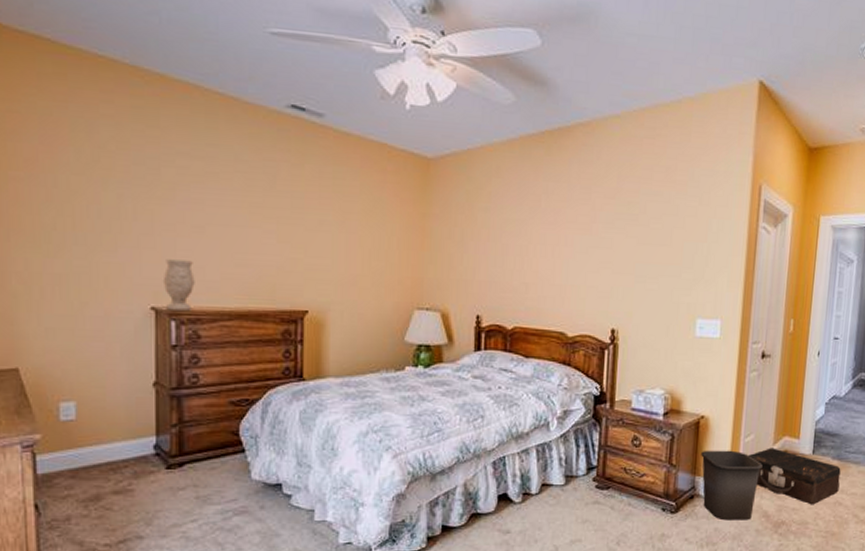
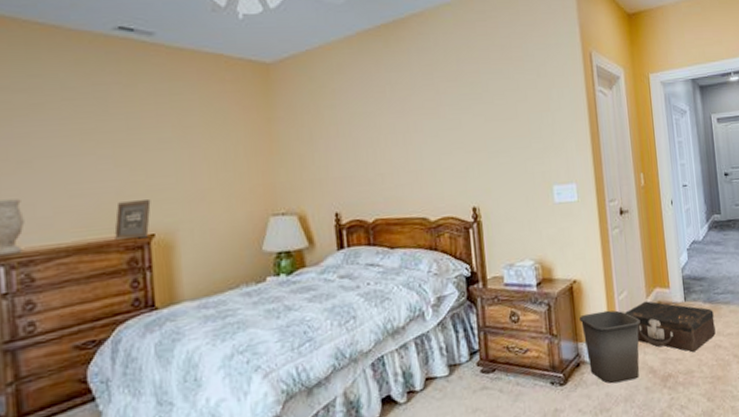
picture frame: none [273,276,307,314] -> present [114,200,151,240]

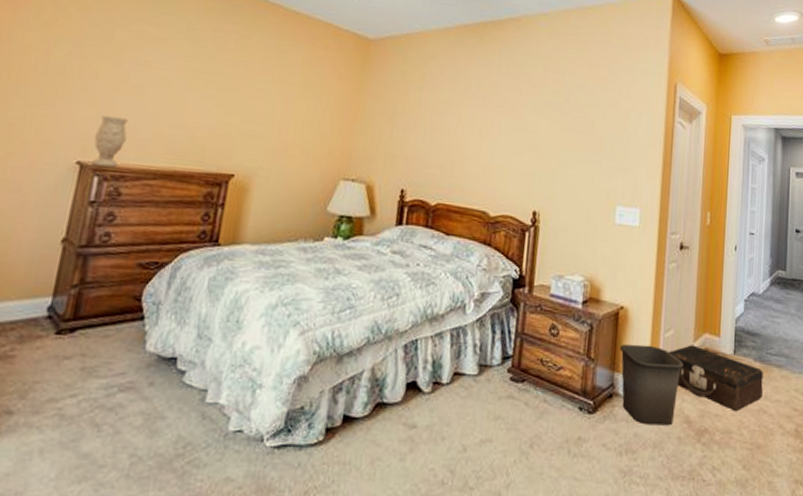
picture frame: present [114,200,151,240] -> none [199,139,238,177]

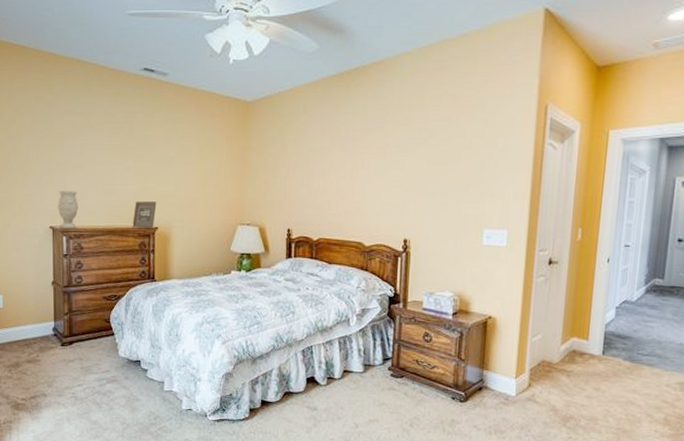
picture frame: none [199,139,238,177] -> present [132,201,157,230]
waste bin: present [620,345,683,426] -> none [489,348,550,413]
suitcase: present [669,345,763,410] -> none [536,347,633,402]

